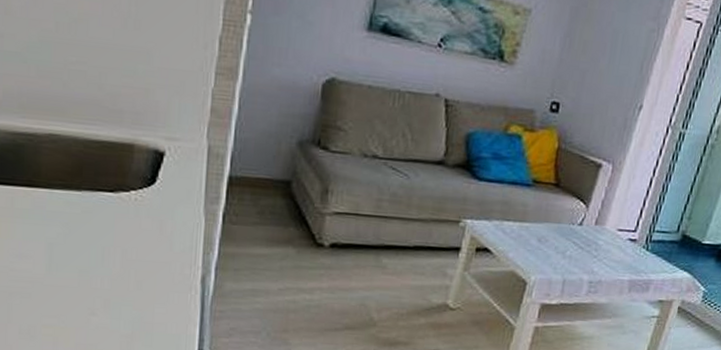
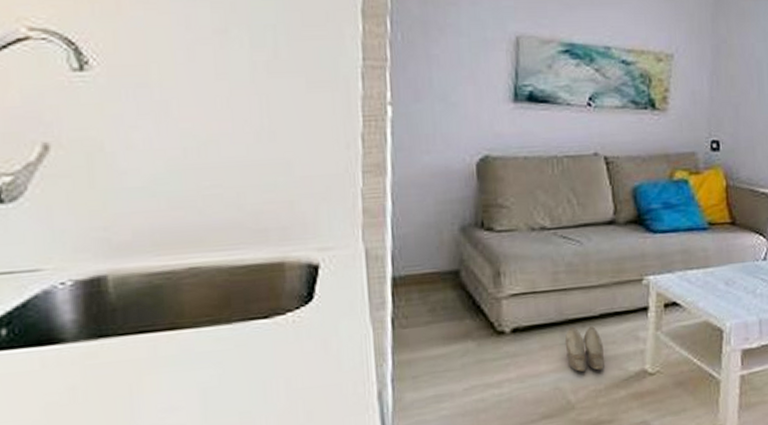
slippers: none [376,253,412,297] -> present [564,326,605,372]

